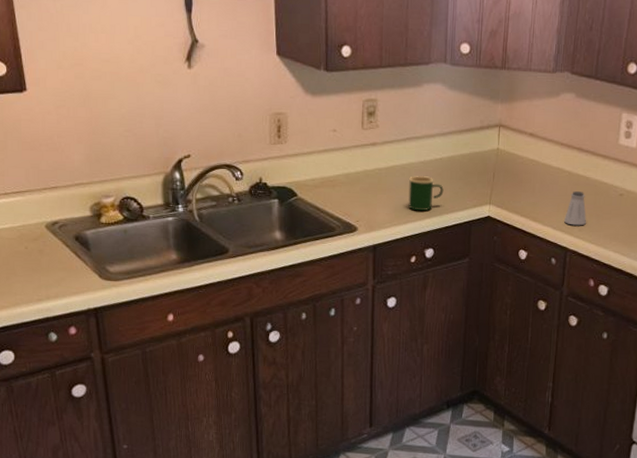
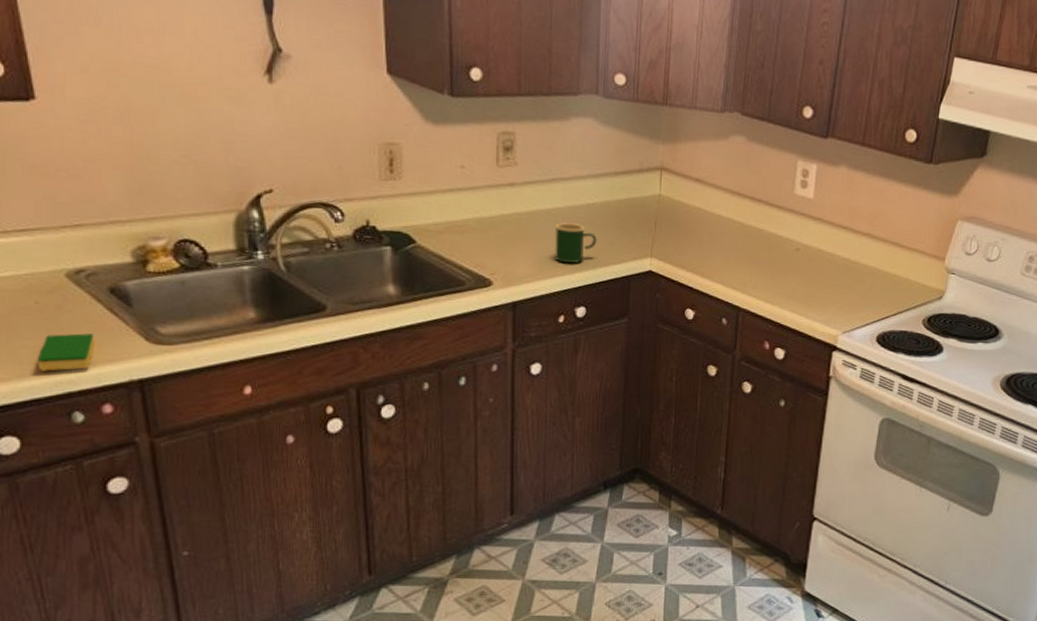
dish sponge: none [26,271,65,301] -> present [37,333,95,371]
saltshaker: present [563,191,587,226] -> none [735,244,761,283]

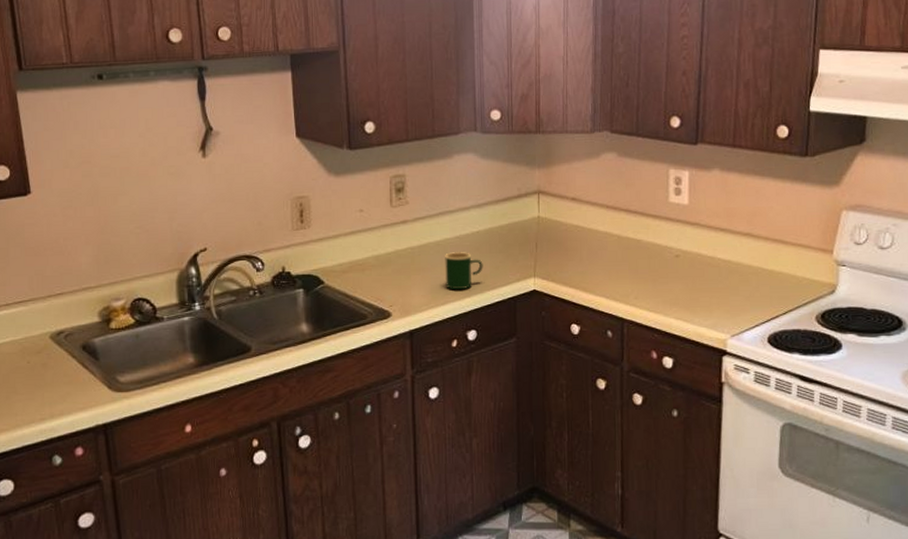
dish sponge: present [37,333,95,371] -> none [27,386,71,421]

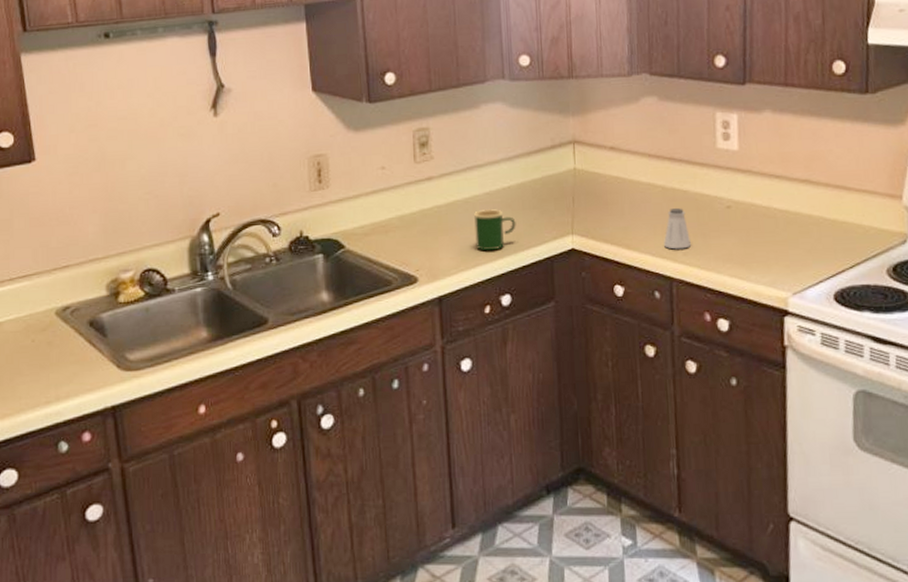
saltshaker: none [616,256,643,293] -> present [663,208,692,250]

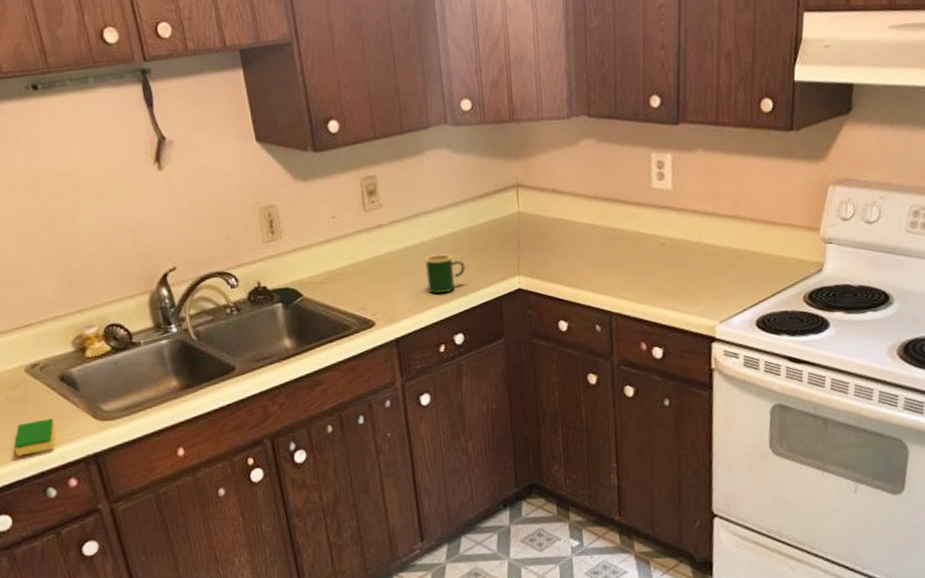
dish sponge: none [32,366,77,405] -> present [13,418,56,456]
saltshaker: present [663,208,692,250] -> none [602,247,629,286]

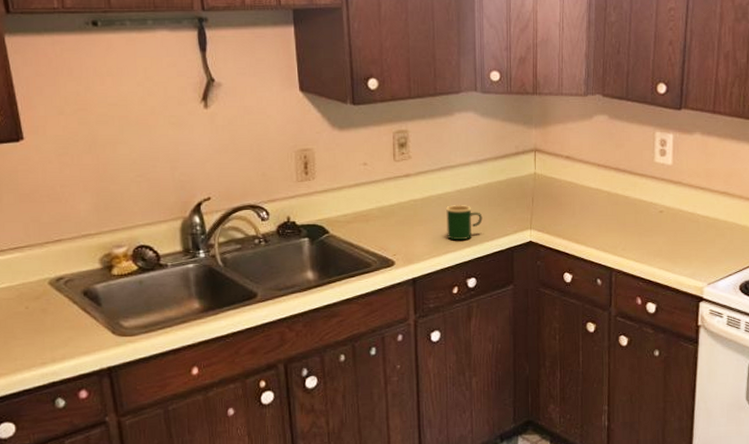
dish sponge: present [13,418,56,456] -> none [27,331,73,365]

